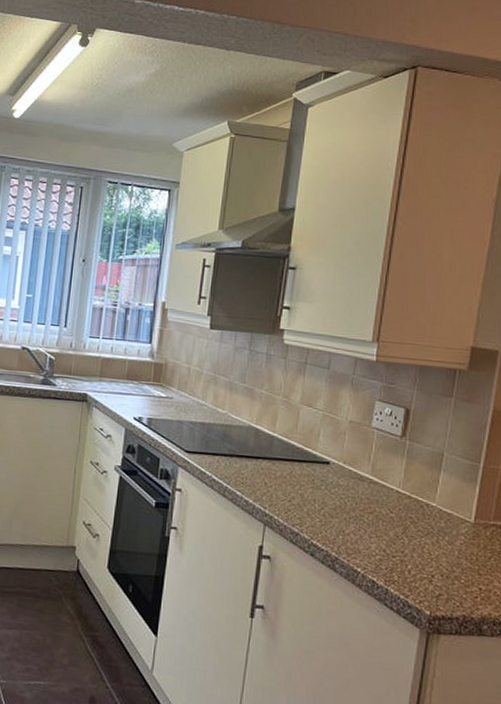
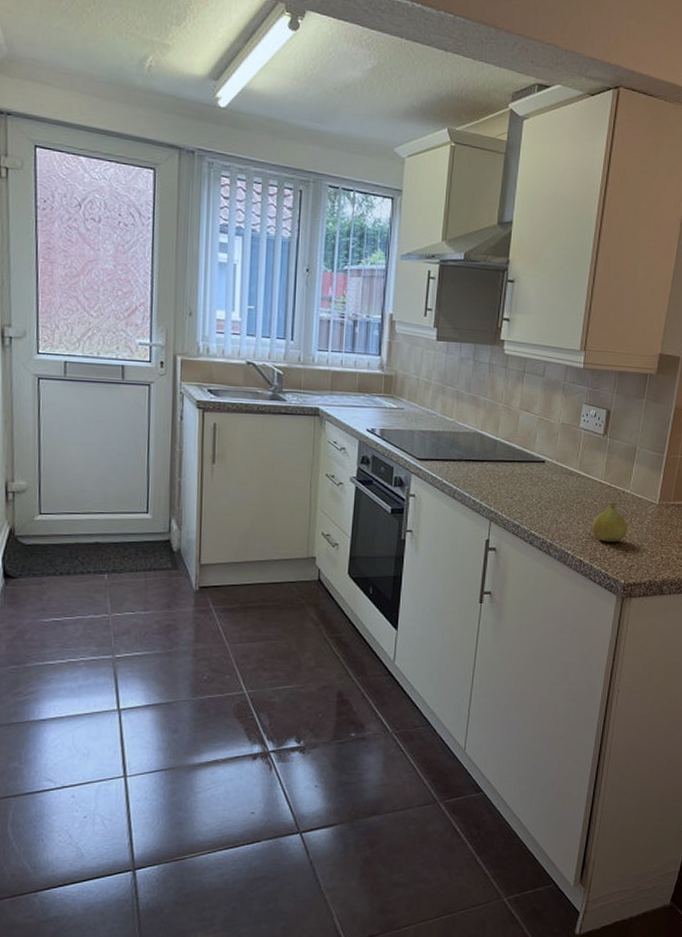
fruit: none [387,514,434,564] -> present [592,501,628,542]

